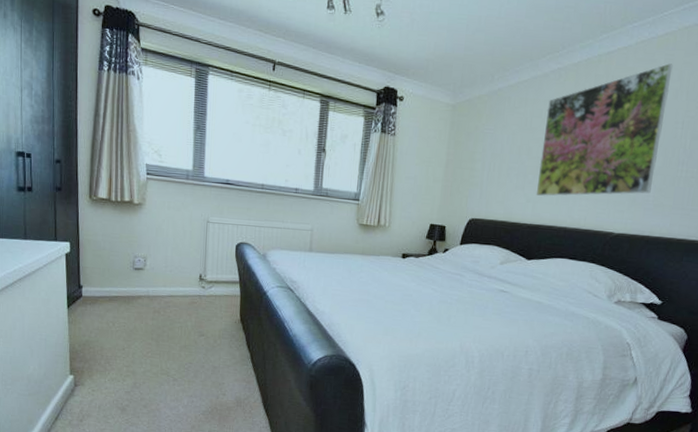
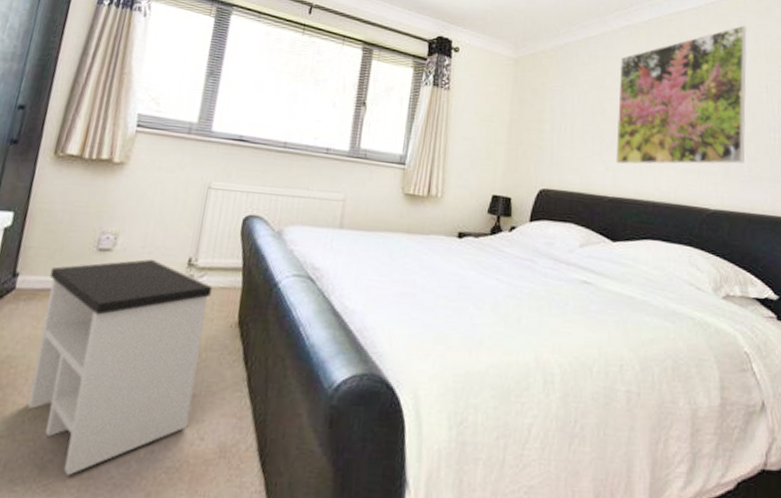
side table: none [103,275,220,415] -> present [28,258,213,476]

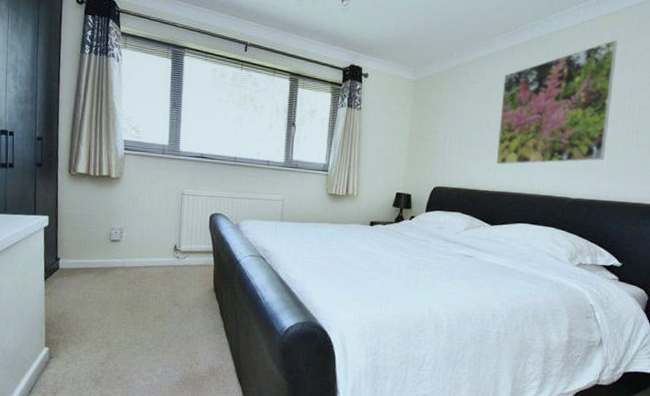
side table: present [28,258,213,476] -> none [80,246,194,386]

